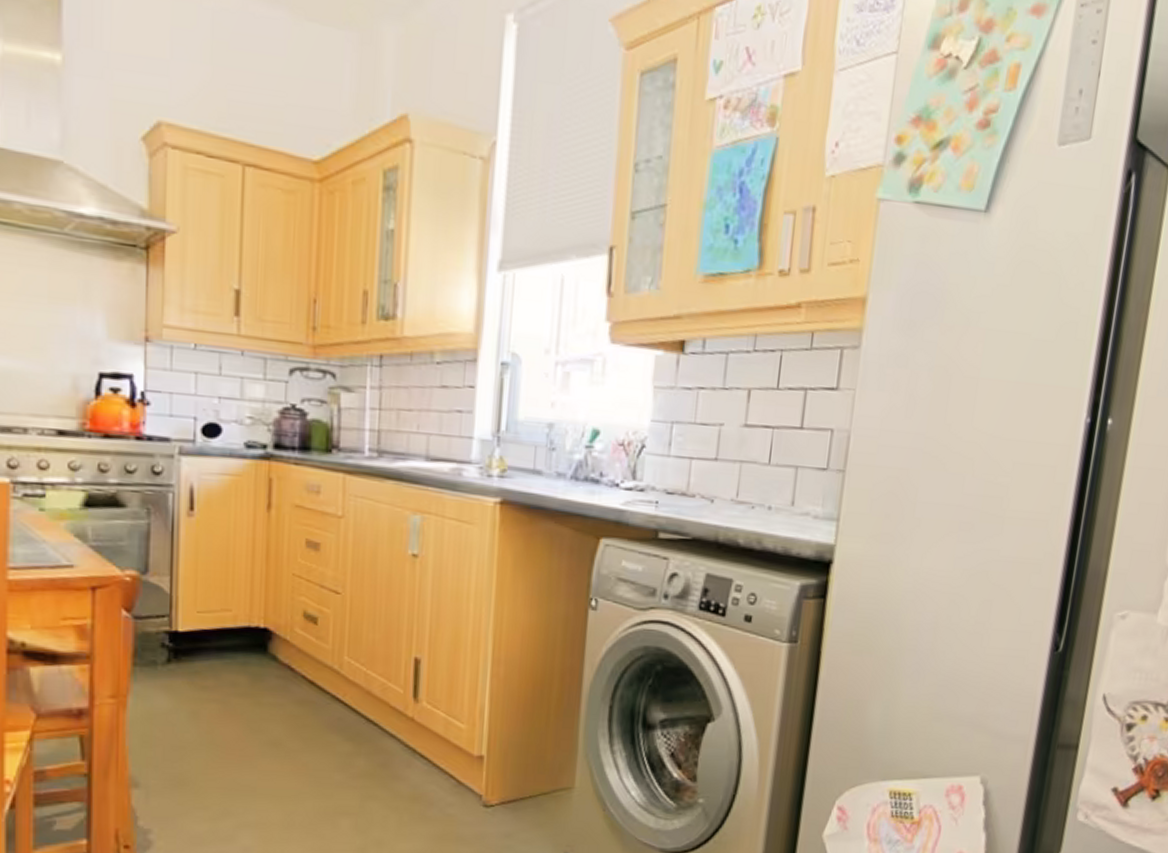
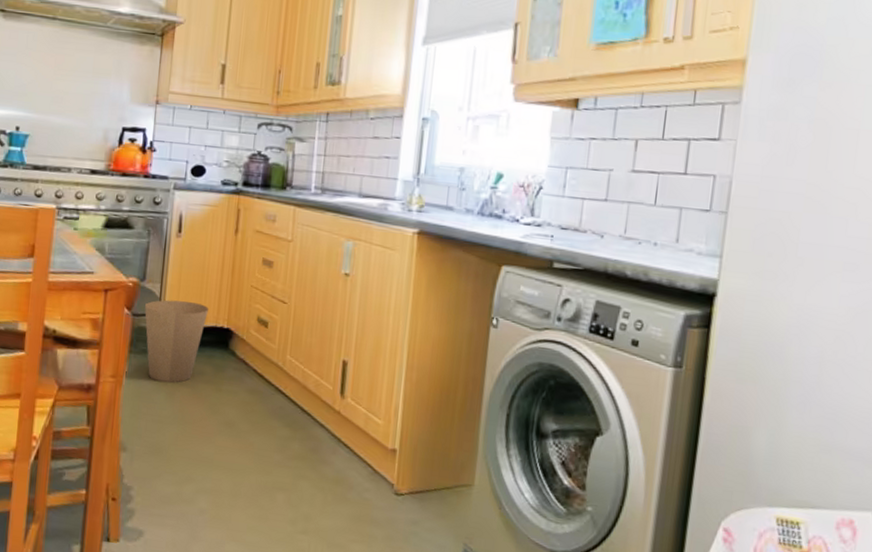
trash can: none [149,596,237,700] -> present [144,299,208,383]

